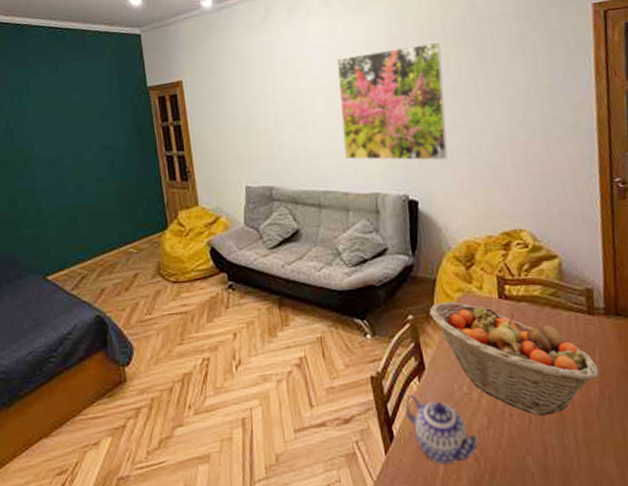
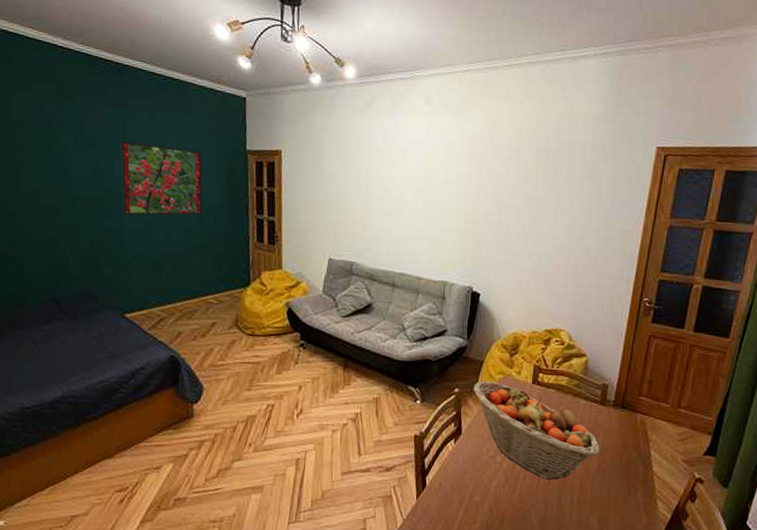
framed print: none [26,96,111,173] -> present [120,140,203,216]
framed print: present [336,41,448,161] -> none [423,155,523,262]
teapot: present [406,394,480,465] -> none [440,453,496,511]

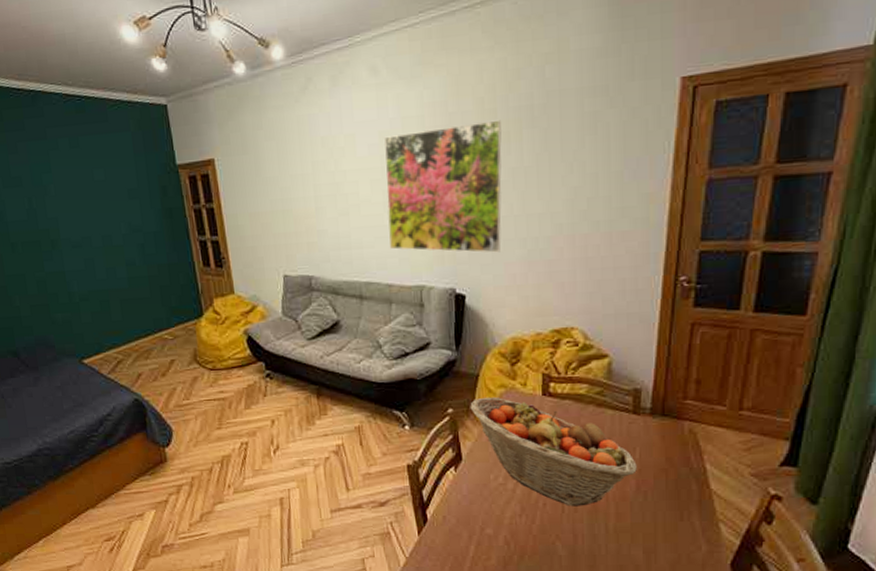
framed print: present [120,140,203,216] -> none [47,174,142,256]
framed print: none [423,155,523,262] -> present [383,119,502,253]

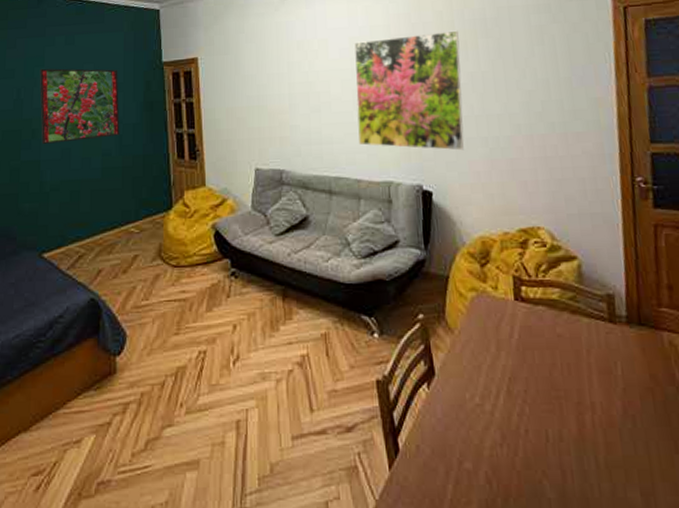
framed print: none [47,174,142,256] -> present [39,68,120,145]
fruit basket: present [470,396,637,507] -> none [441,301,621,434]

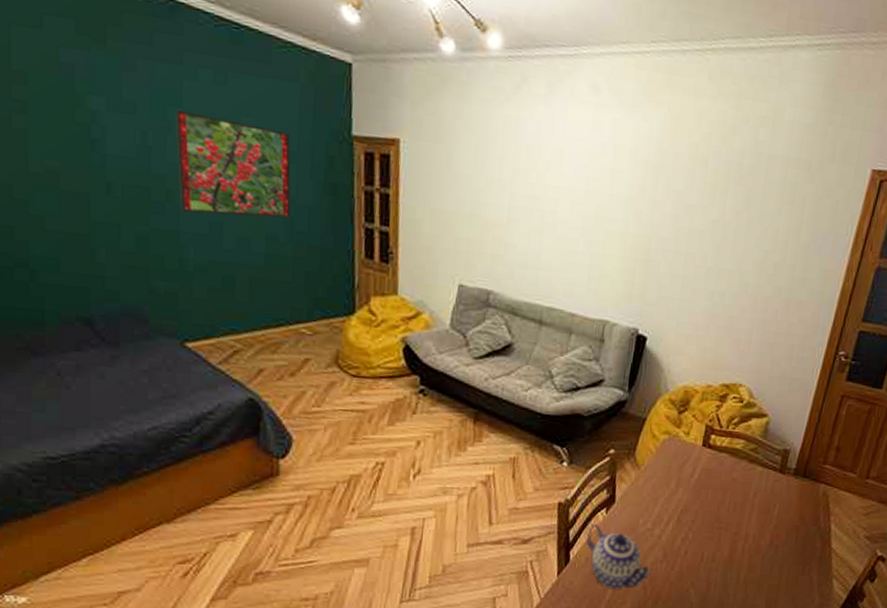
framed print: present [353,30,464,151] -> none [580,160,711,301]
teapot: none [413,402,492,485] -> present [587,523,651,590]

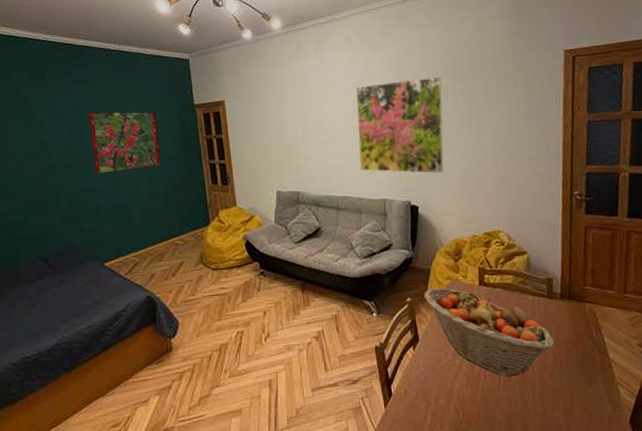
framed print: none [580,160,711,301] -> present [355,76,444,174]
teapot: present [587,523,651,590] -> none [402,360,460,415]
fruit basket: none [632,441,774,556] -> present [424,287,554,377]

